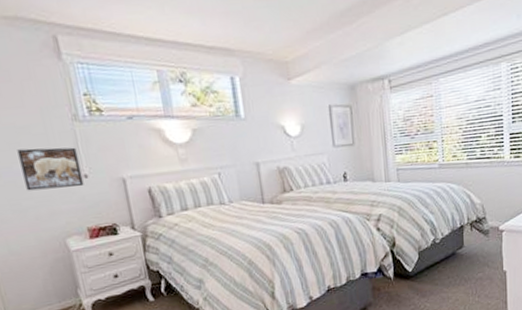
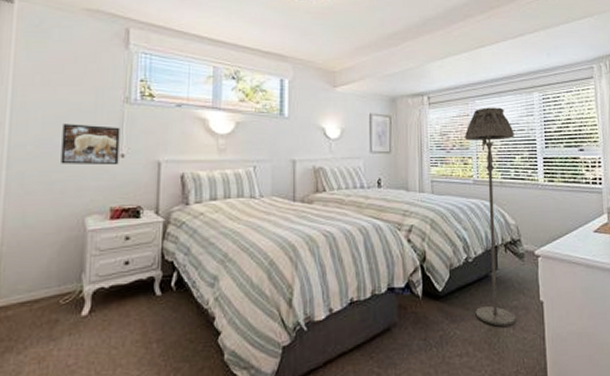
floor lamp: none [428,84,481,296] -> present [464,107,516,326]

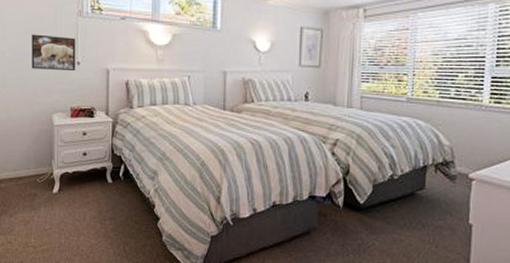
floor lamp: present [464,107,516,326] -> none [396,20,460,244]

